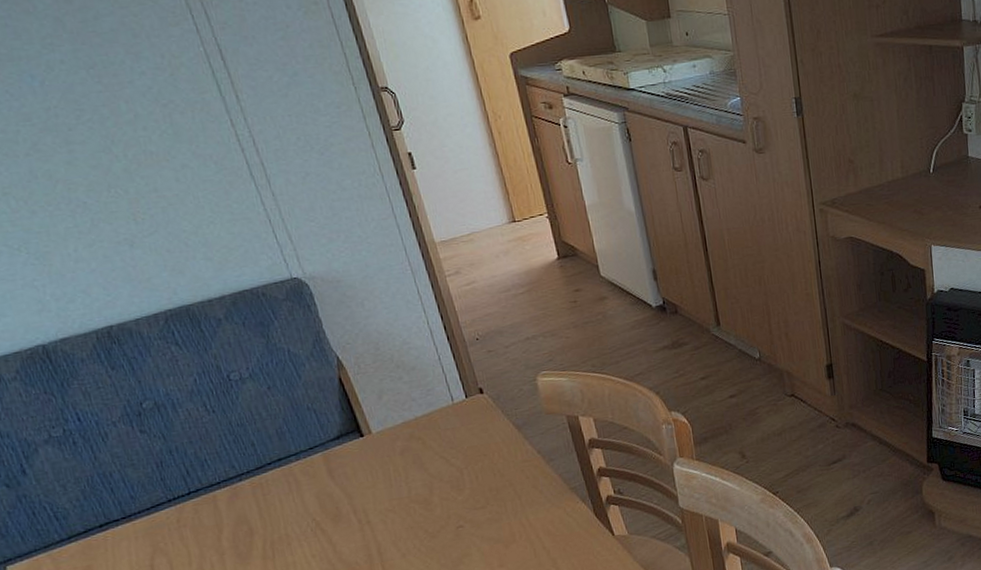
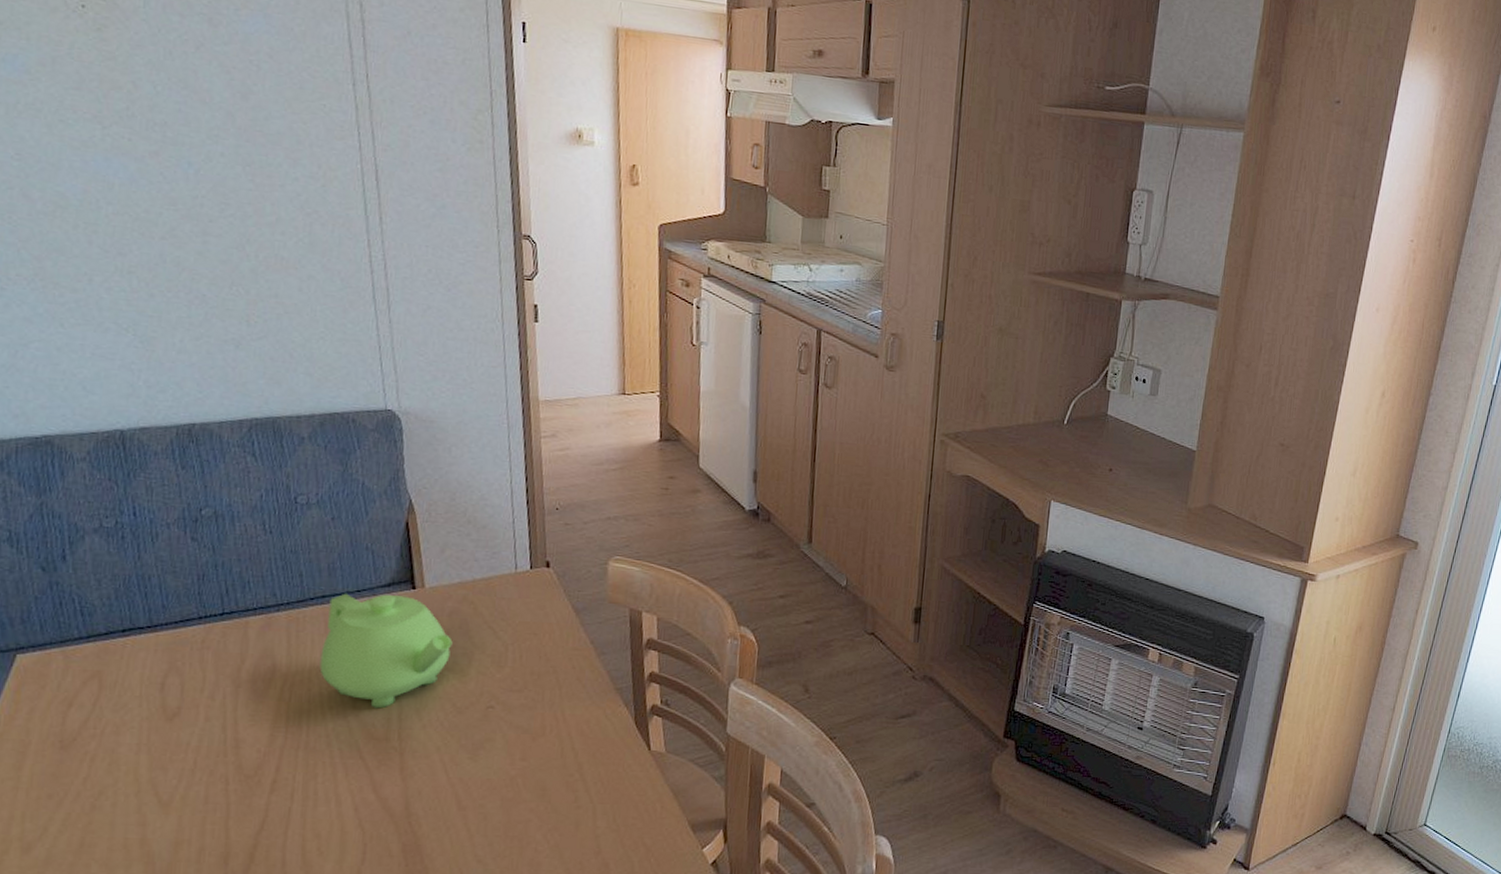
teapot: none [286,444,412,549] -> present [319,593,453,709]

